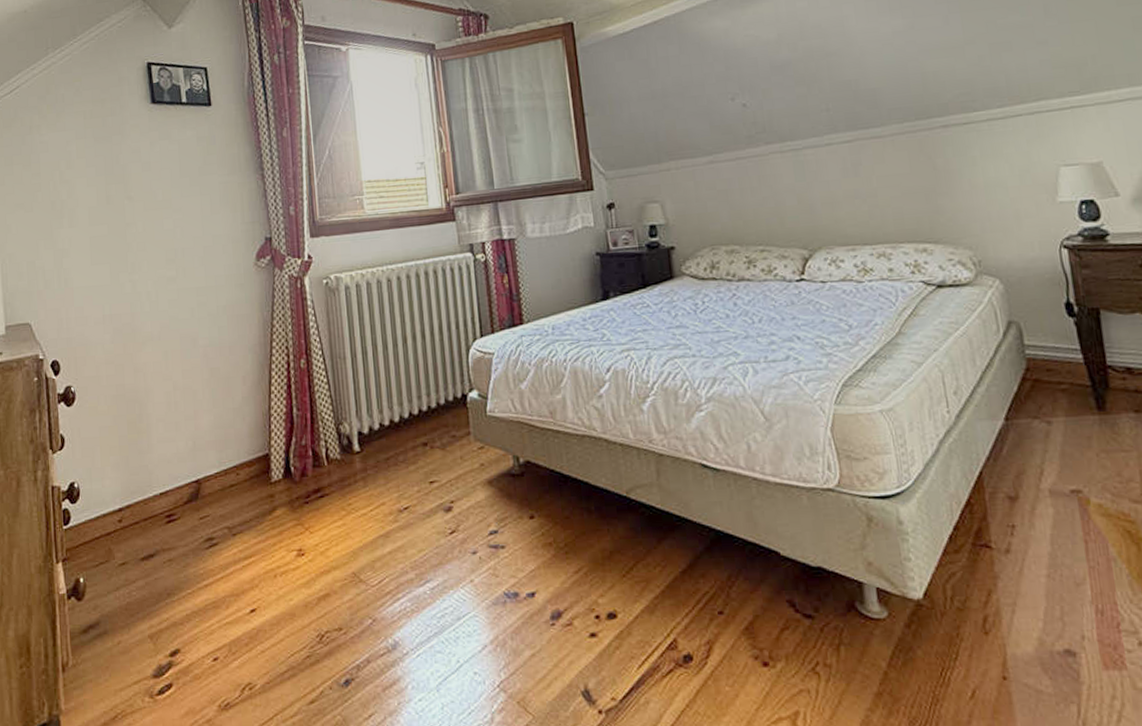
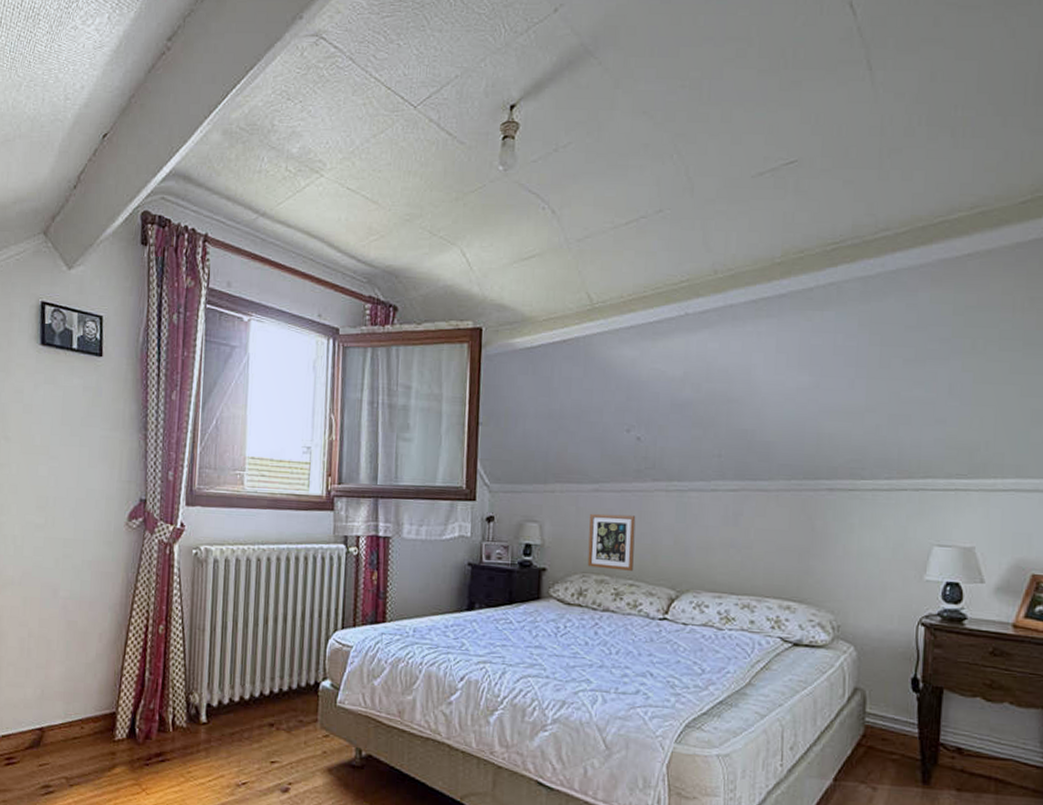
picture frame: none [709,181,761,239] -> present [587,513,636,571]

